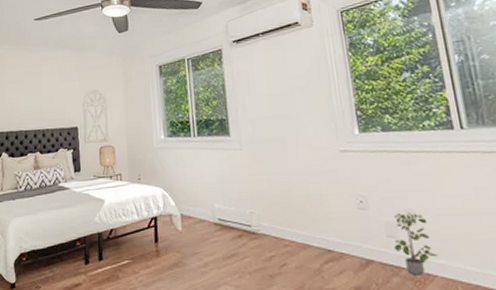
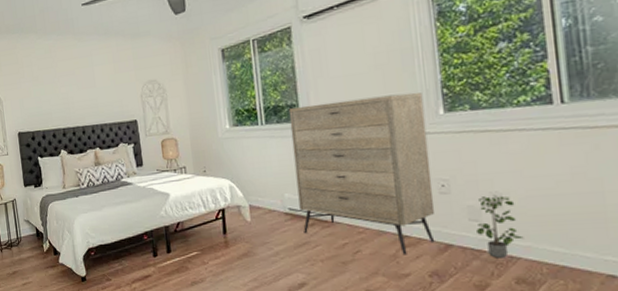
dresser: none [219,113,357,270] -> present [288,92,435,255]

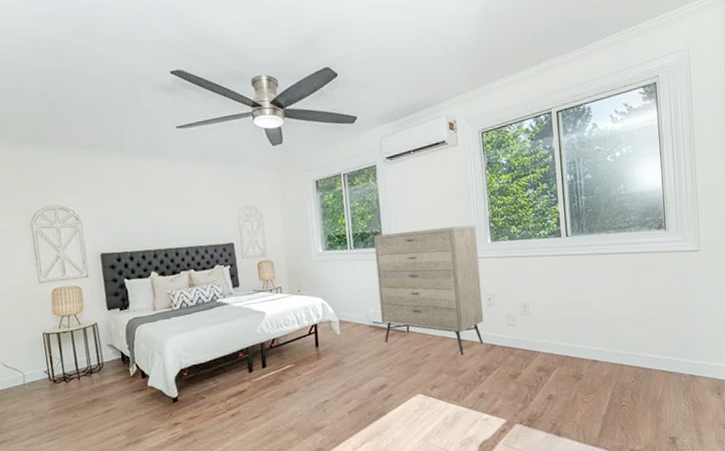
potted plant: present [477,195,524,258] -> none [512,305,543,353]

